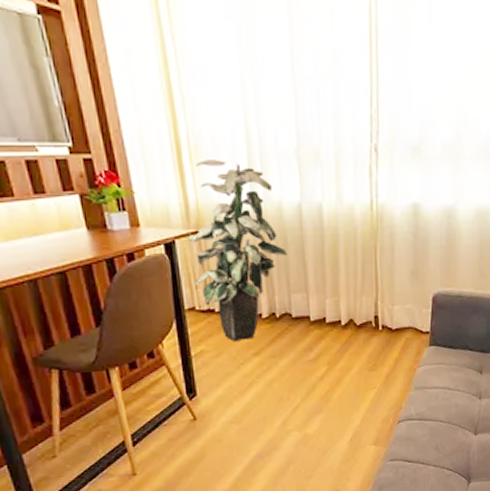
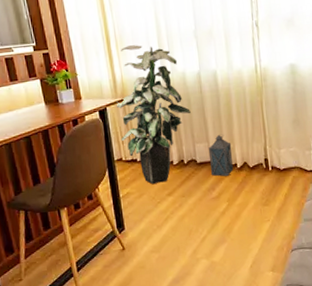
lantern: none [307,283,337,335] -> present [208,134,234,177]

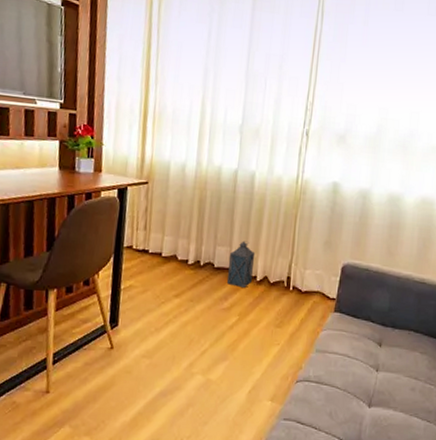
indoor plant: present [115,45,191,184] -> none [135,125,219,282]

